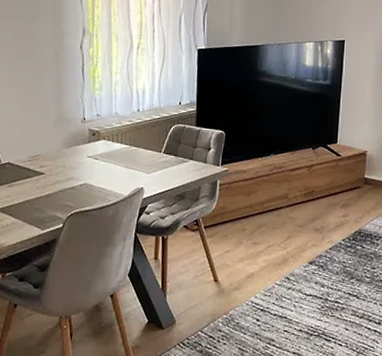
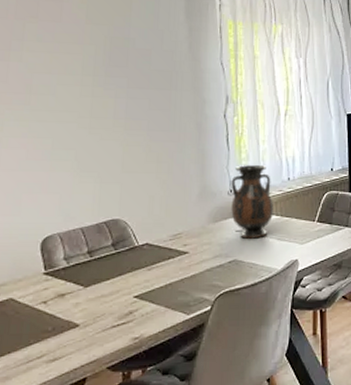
vase: none [83,95,123,165] -> present [231,165,273,239]

